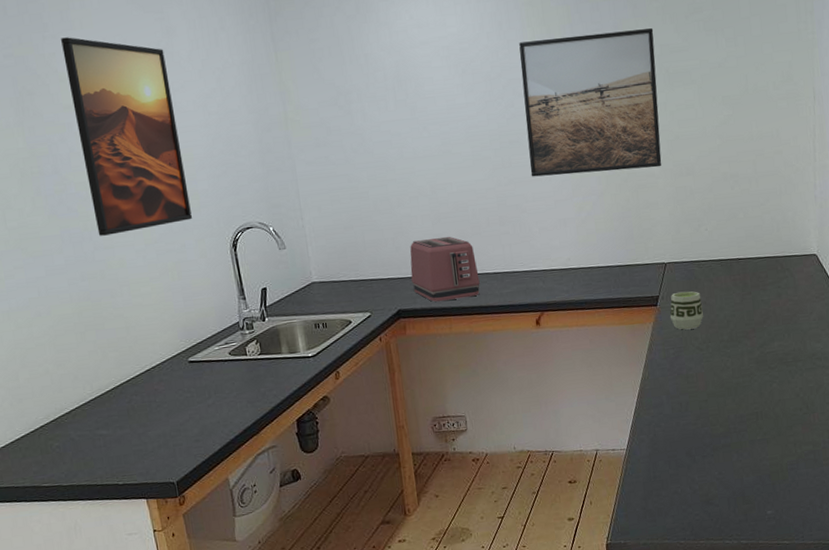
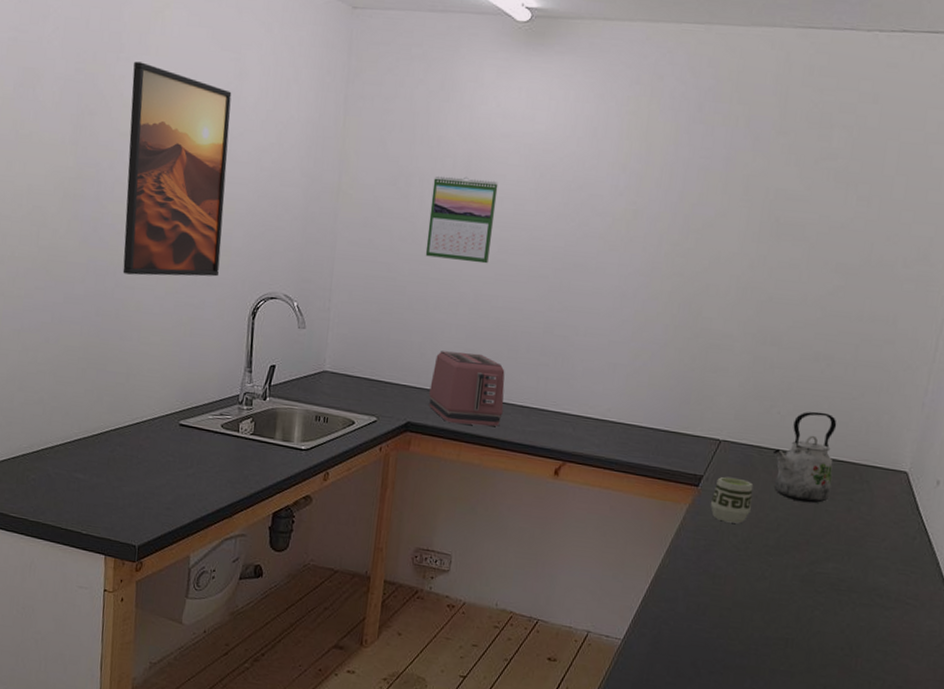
calendar: none [370,83,436,162] -> present [425,175,499,264]
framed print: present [519,28,662,177] -> none [589,155,773,329]
kettle: none [709,221,762,299] -> present [772,411,837,504]

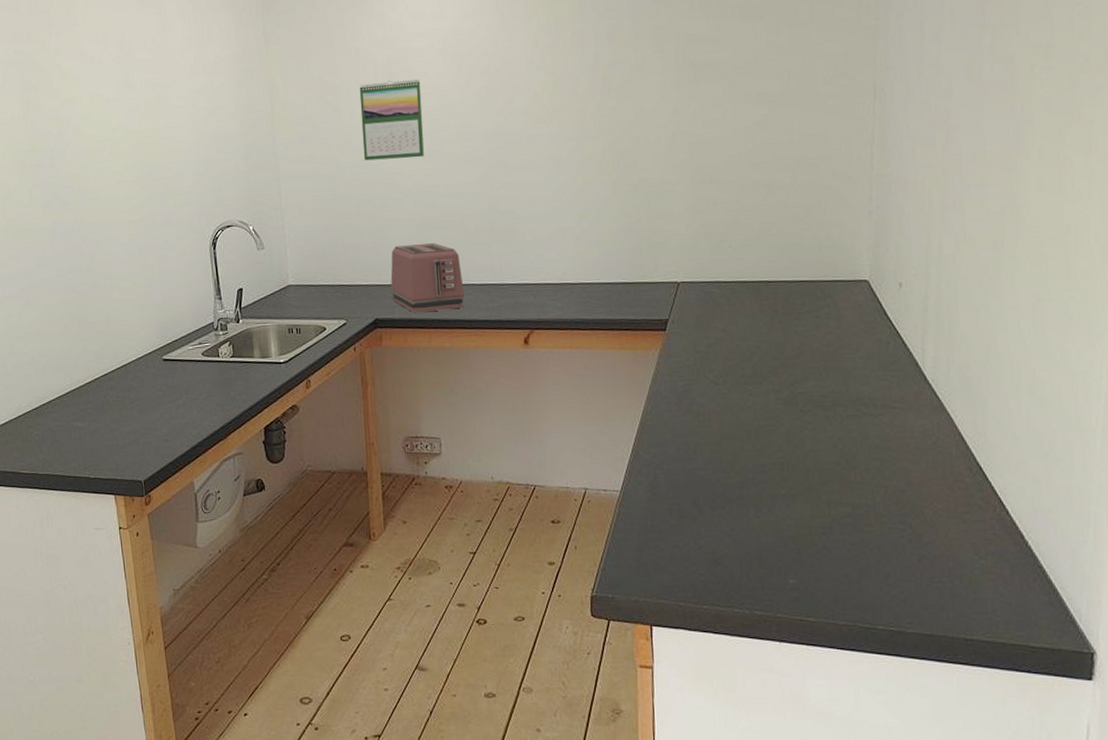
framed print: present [122,61,232,277] -> none [65,33,175,229]
cup: present [710,476,754,524] -> none [680,315,722,360]
kettle: present [772,411,837,504] -> none [731,237,796,328]

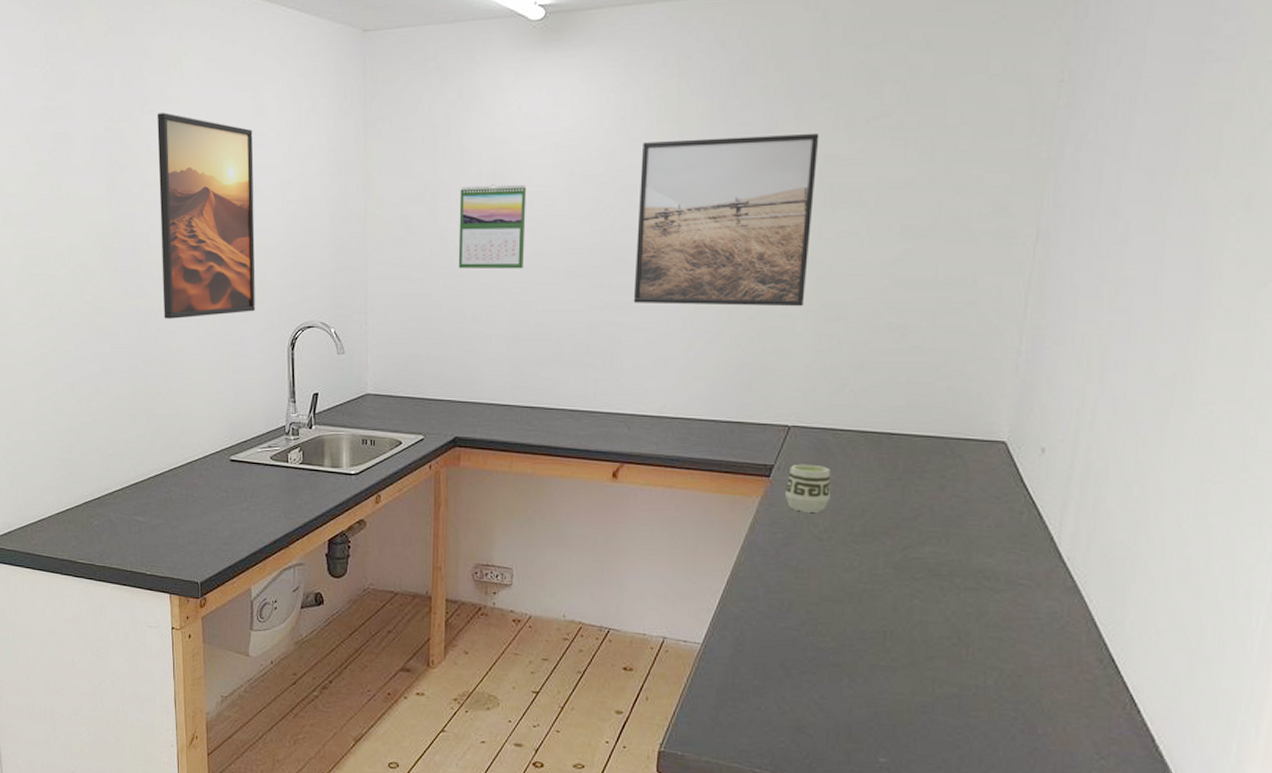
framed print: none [65,33,175,229] -> present [157,113,255,319]
toaster: present [390,242,465,312] -> none [475,361,553,434]
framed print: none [522,16,681,181] -> present [633,134,820,307]
cup: none [680,315,722,360] -> present [784,464,832,513]

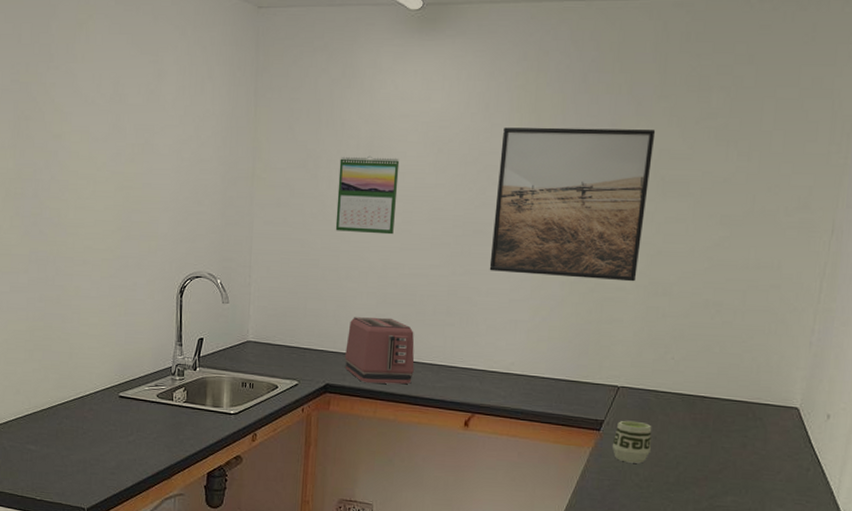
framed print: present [157,113,255,319] -> none [61,69,152,263]
toaster: none [475,361,553,434] -> present [345,317,415,384]

